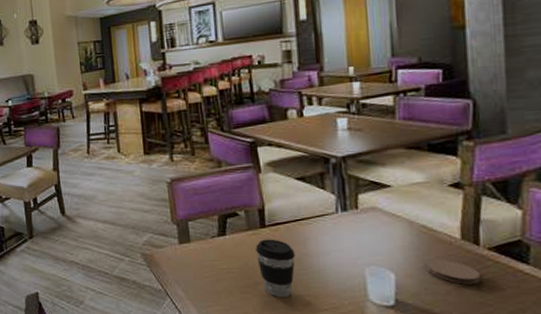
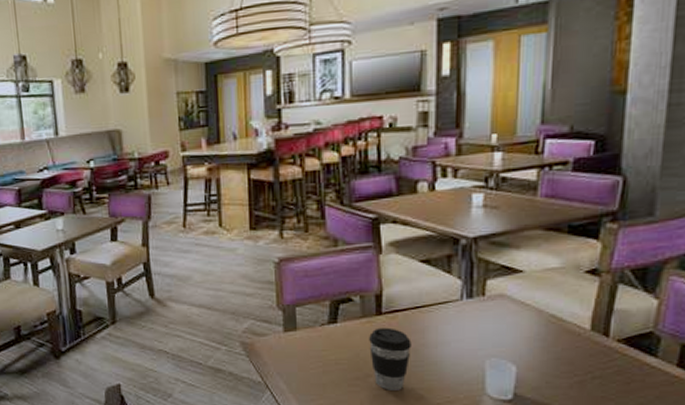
coaster: present [426,259,480,284] -> none [550,351,605,378]

